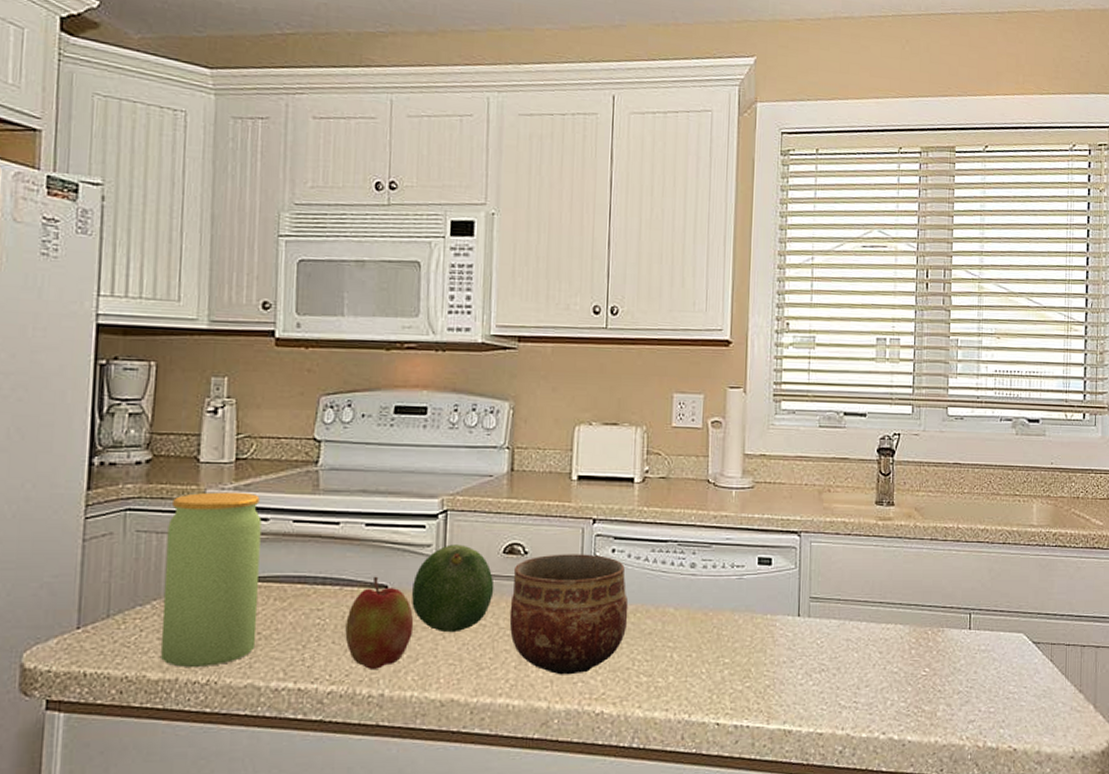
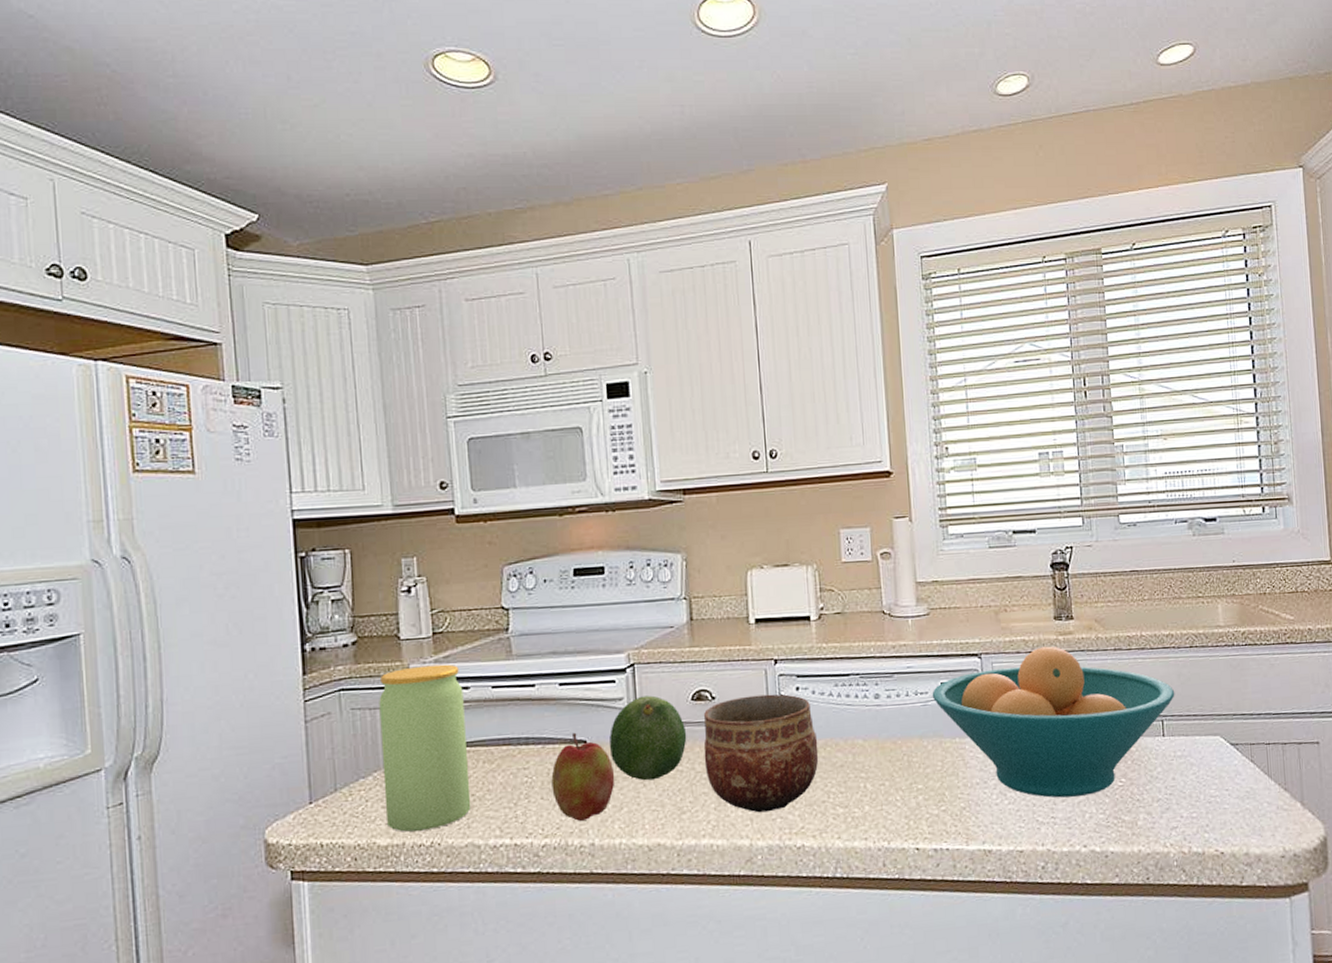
fruit bowl: none [748,530,985,683] -> present [932,646,1175,798]

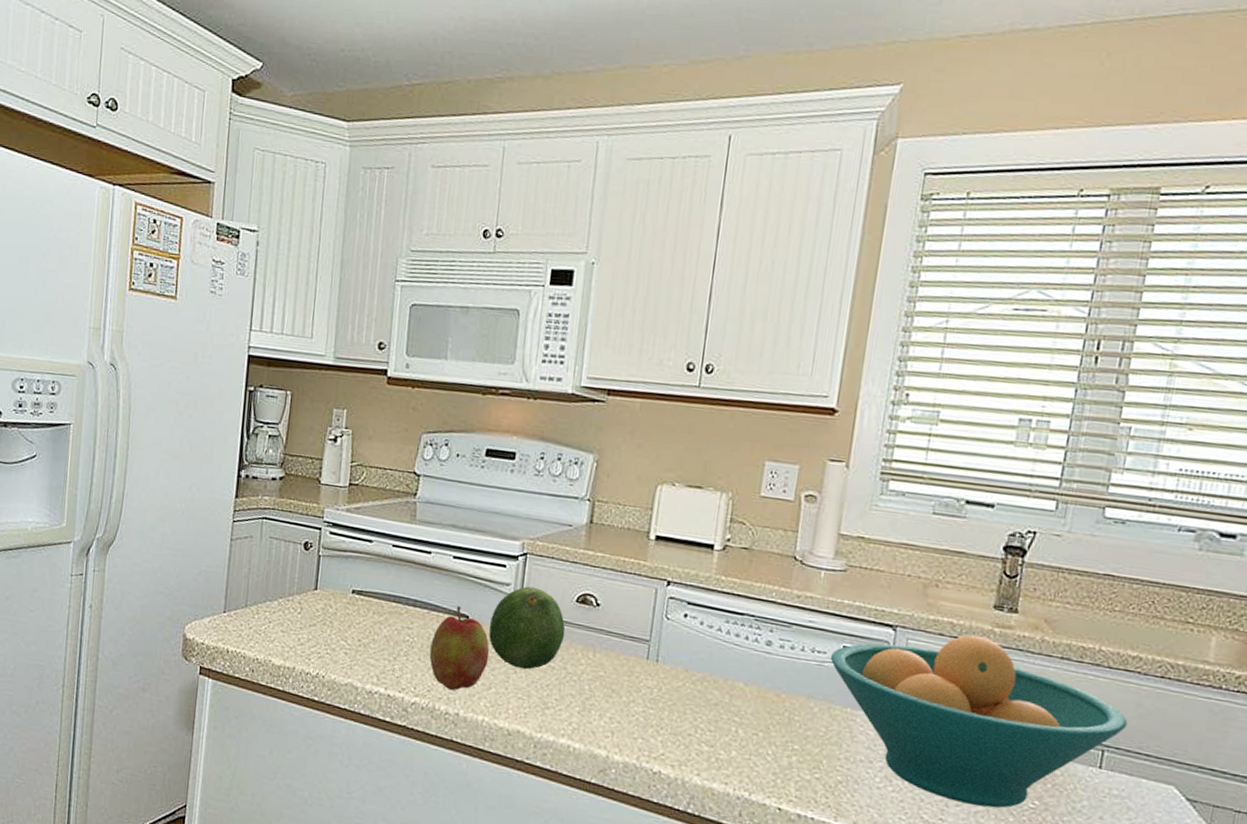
jar: present [379,664,471,832] -> none [283,510,367,662]
bowl: present [703,694,819,813] -> none [576,610,697,731]

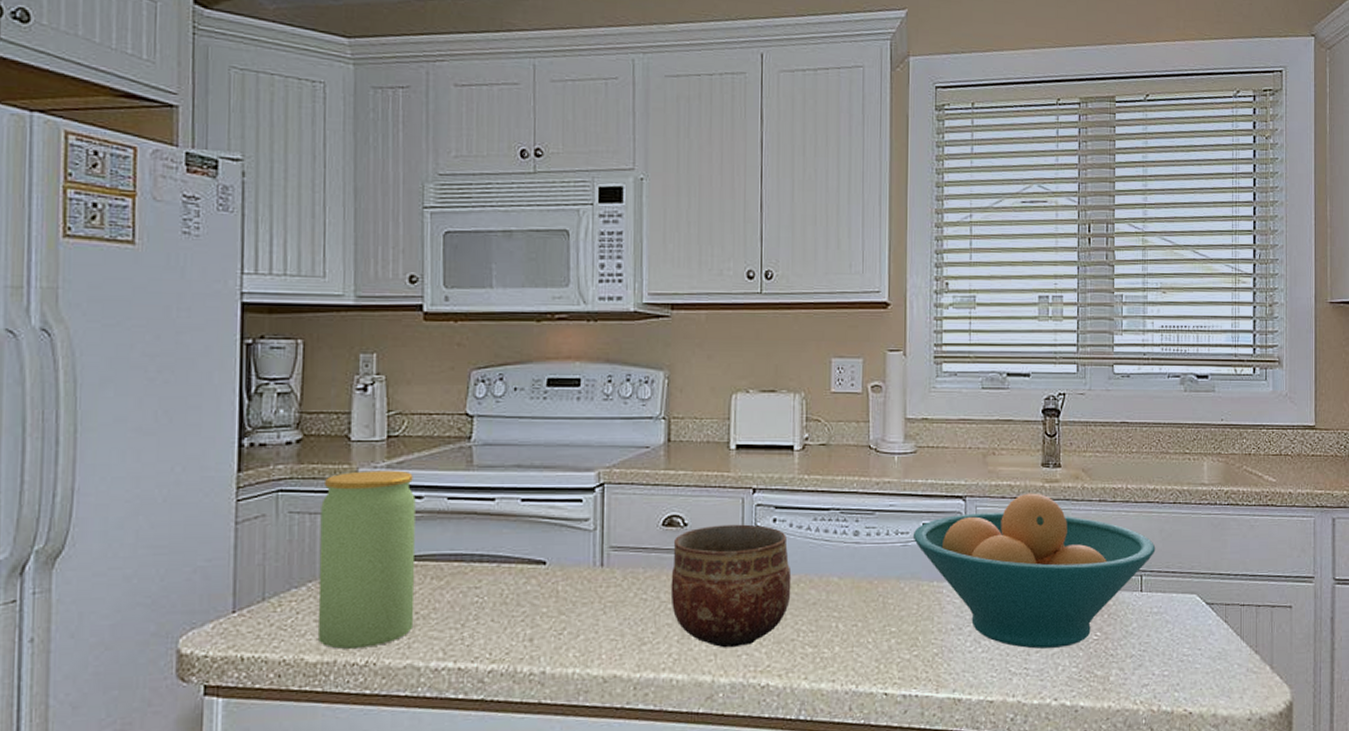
jar: none [283,510,367,662] -> present [317,470,416,649]
apple: present [429,605,490,690] -> none [504,552,574,647]
fruit: present [488,586,566,670] -> none [570,518,654,608]
bowl: none [576,610,697,731] -> present [670,524,792,648]

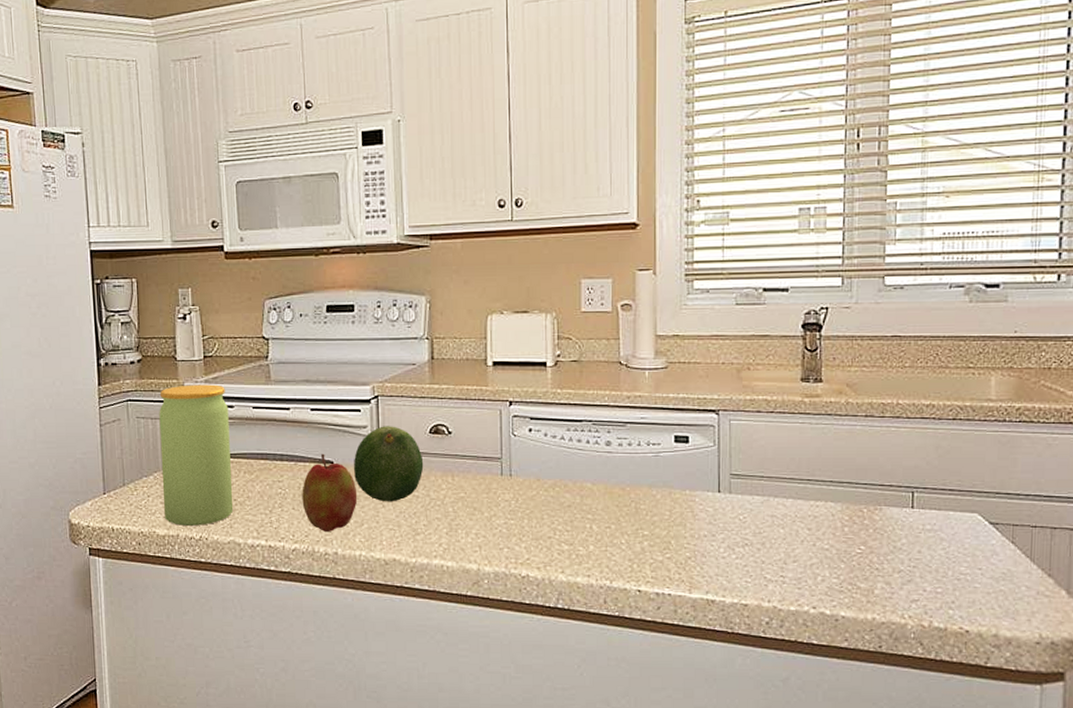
apple: none [504,552,574,647] -> present [302,453,358,531]
fruit: none [570,518,654,608] -> present [353,426,424,502]
bowl: present [670,524,792,648] -> none [438,433,547,542]
fruit bowl: present [912,493,1156,649] -> none [664,407,930,558]

